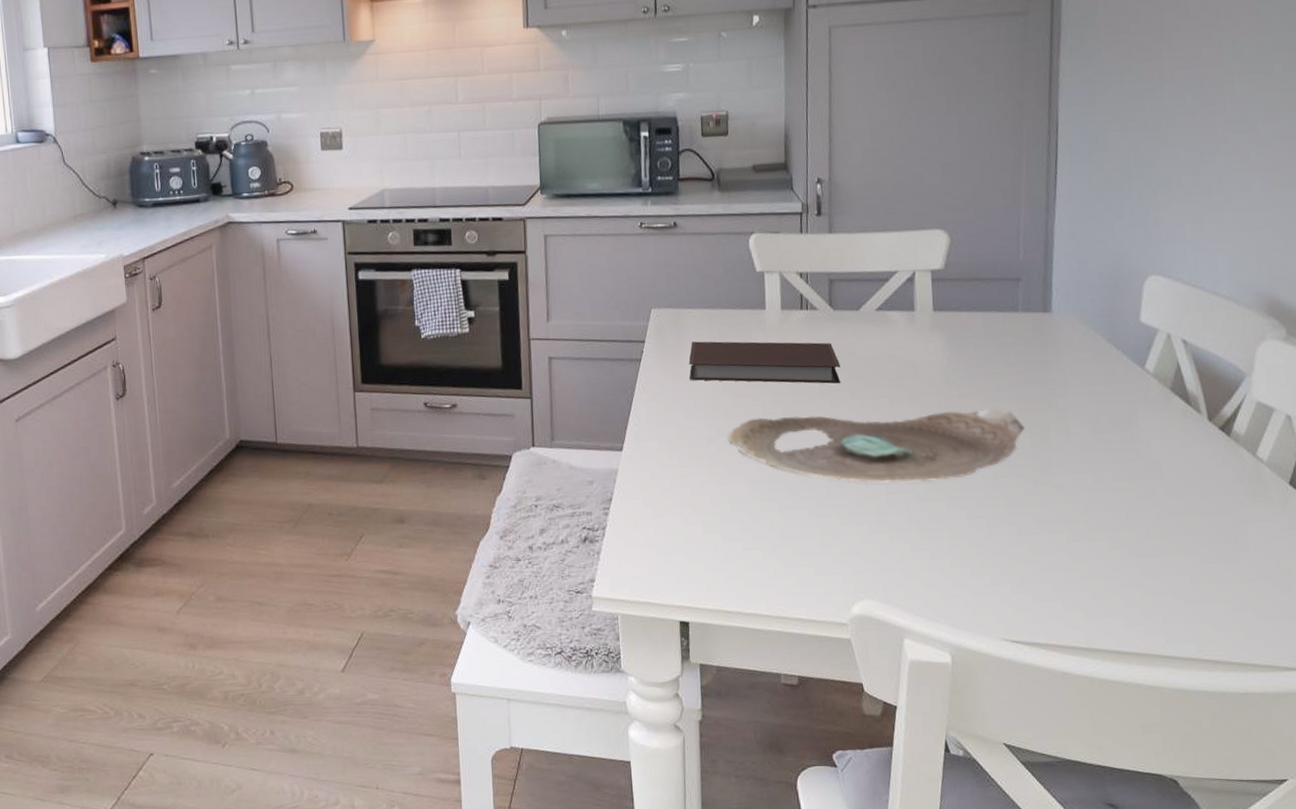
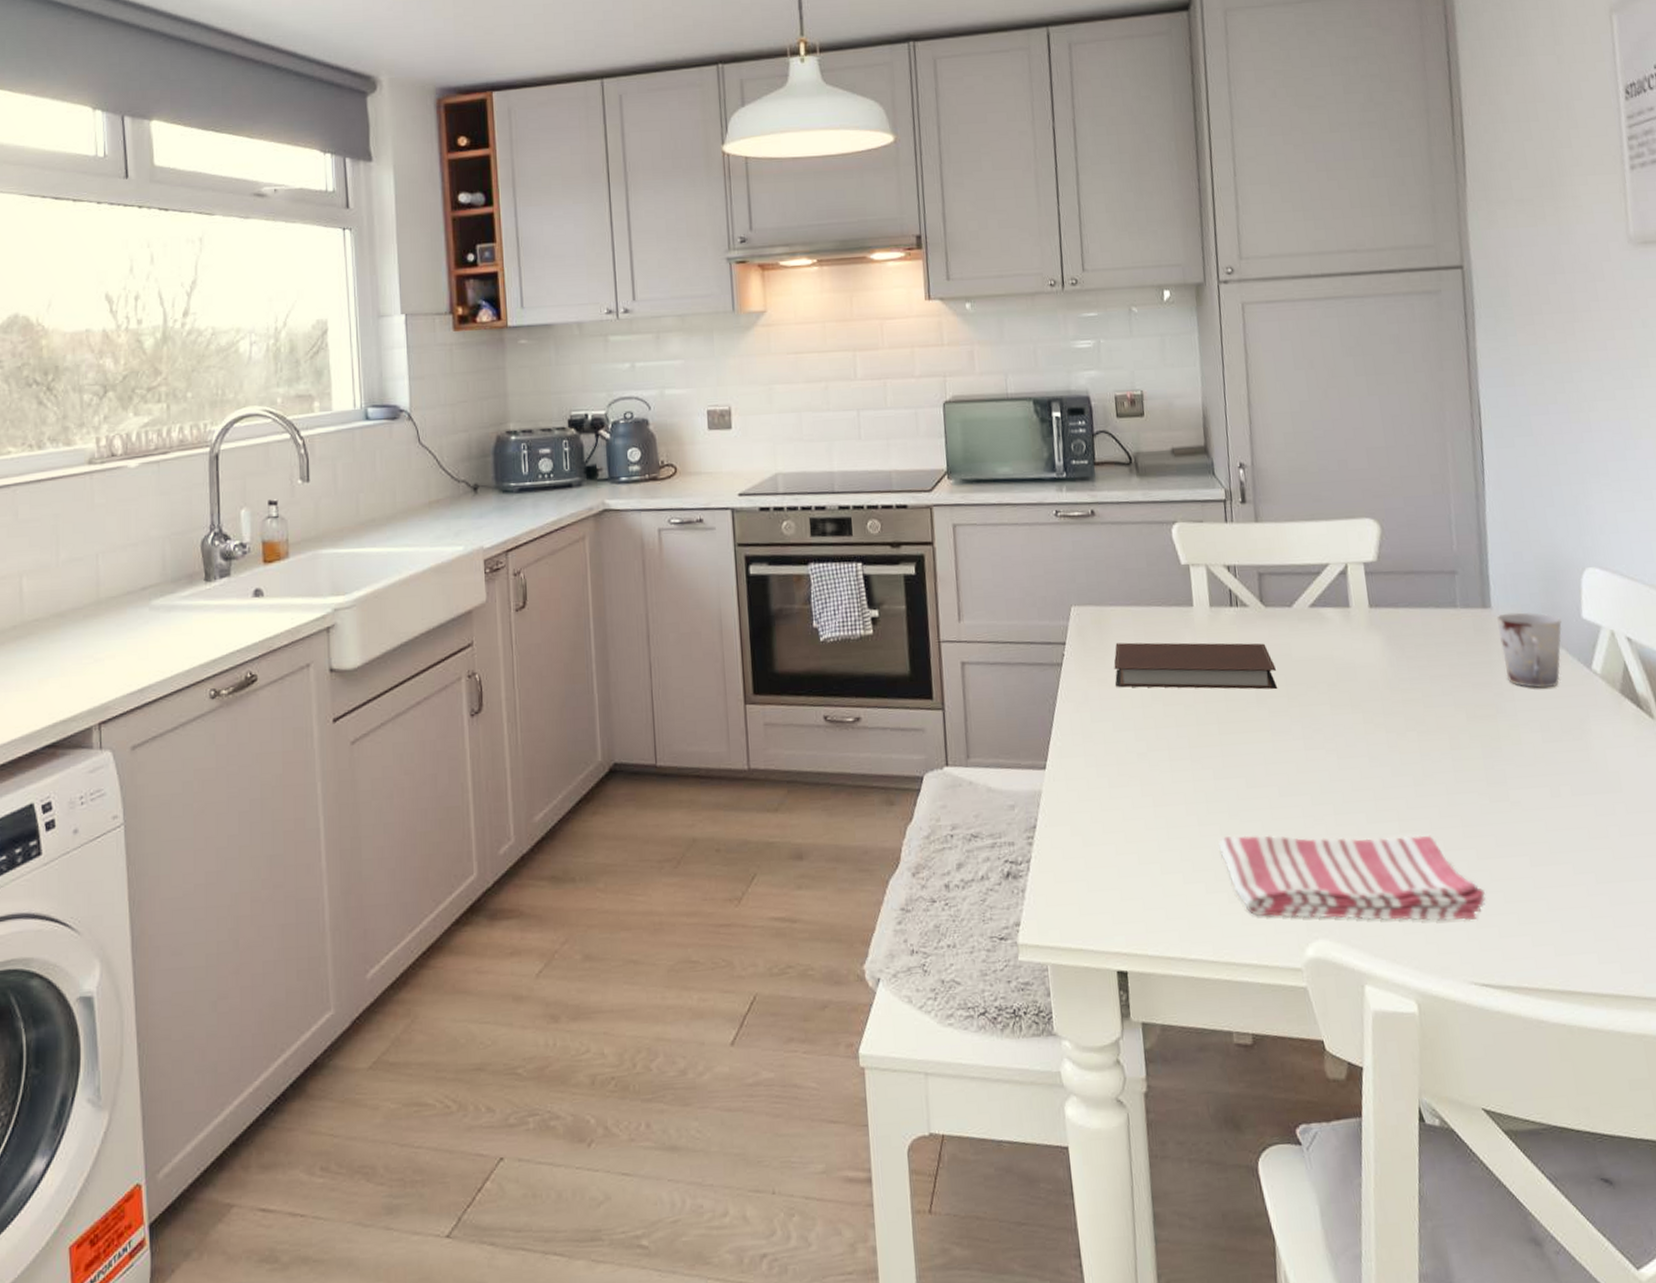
decorative bowl: present [729,407,1025,484] -> none [1161,714,1475,803]
dish towel: none [777,510,1023,587] -> present [1219,835,1486,921]
cup: none [1055,316,1119,386] -> present [1496,612,1562,689]

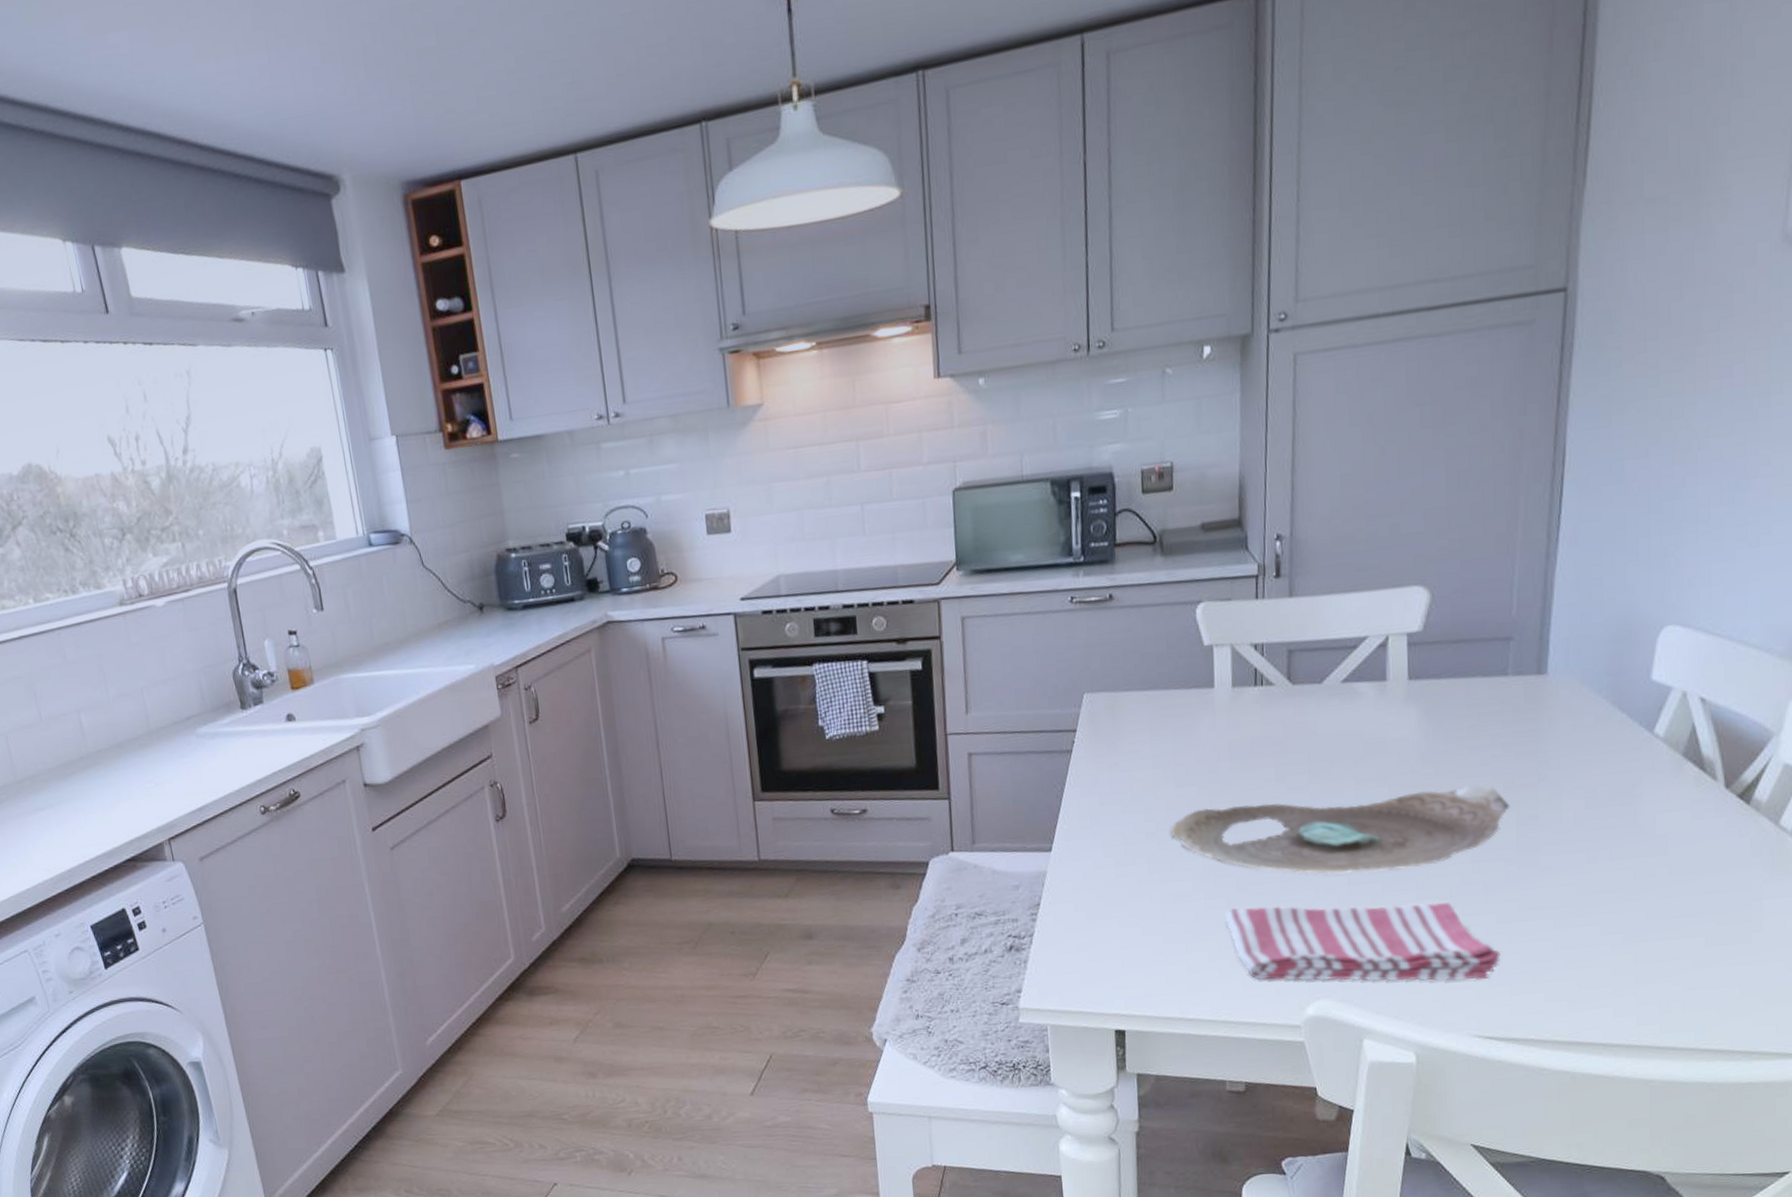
notebook: present [1114,642,1278,690] -> none [1126,721,1300,771]
decorative bowl: none [1161,714,1475,803] -> present [1171,784,1510,875]
cup: present [1496,612,1562,689] -> none [1551,676,1626,755]

